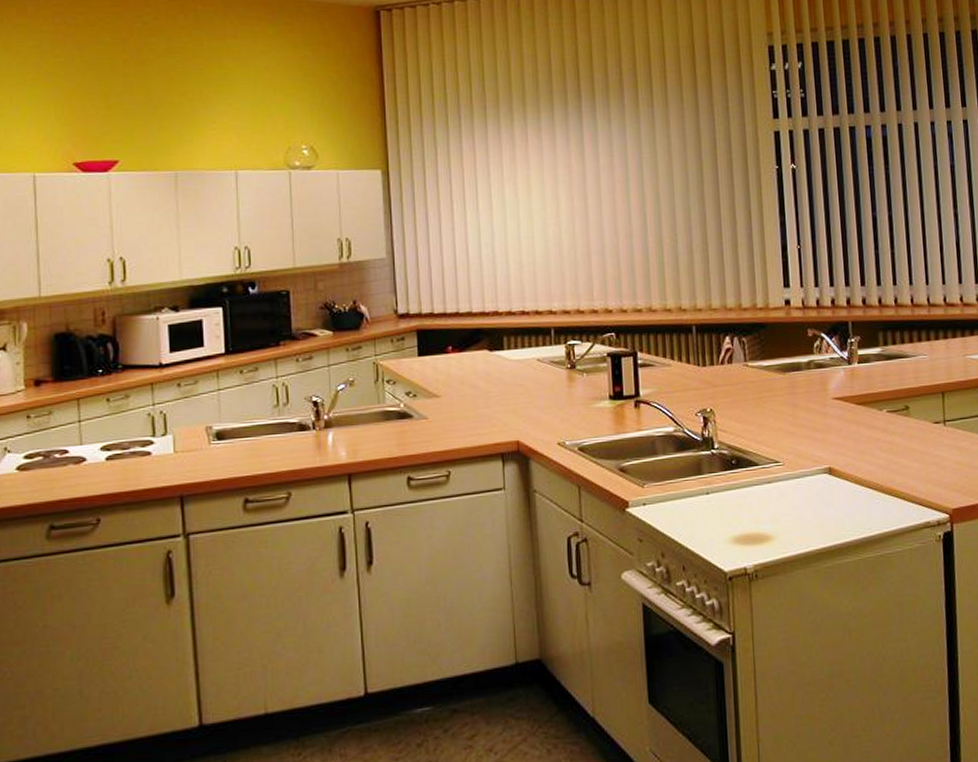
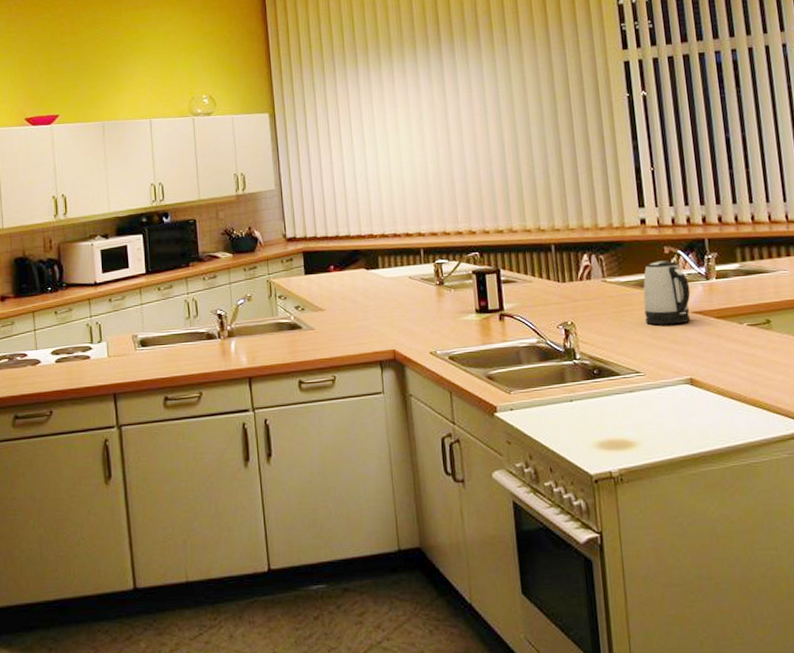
kettle: none [785,344,832,412] -> present [643,260,691,325]

